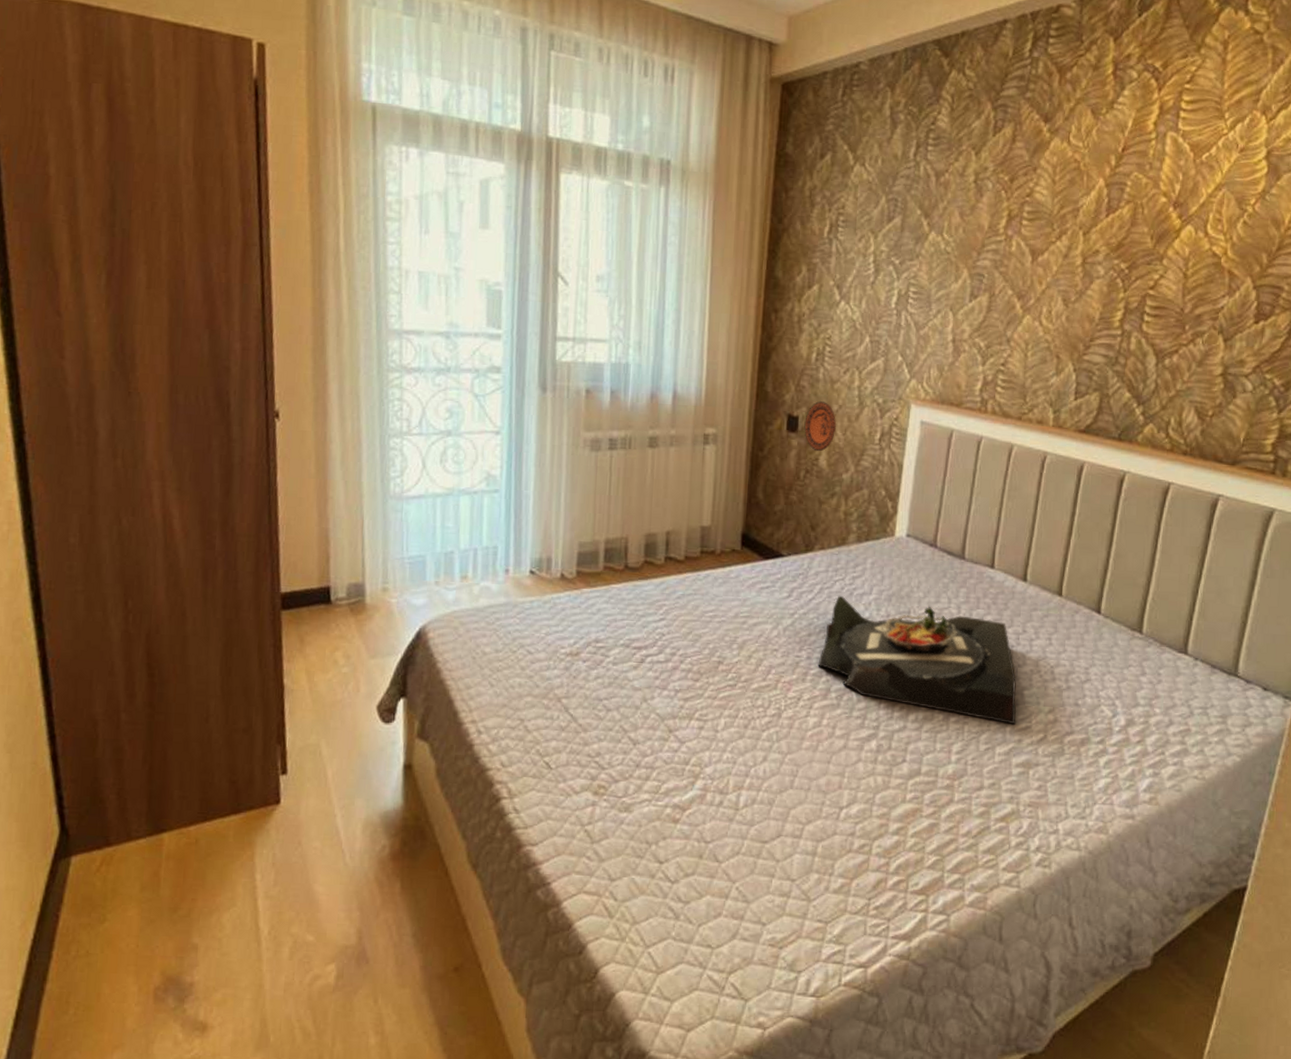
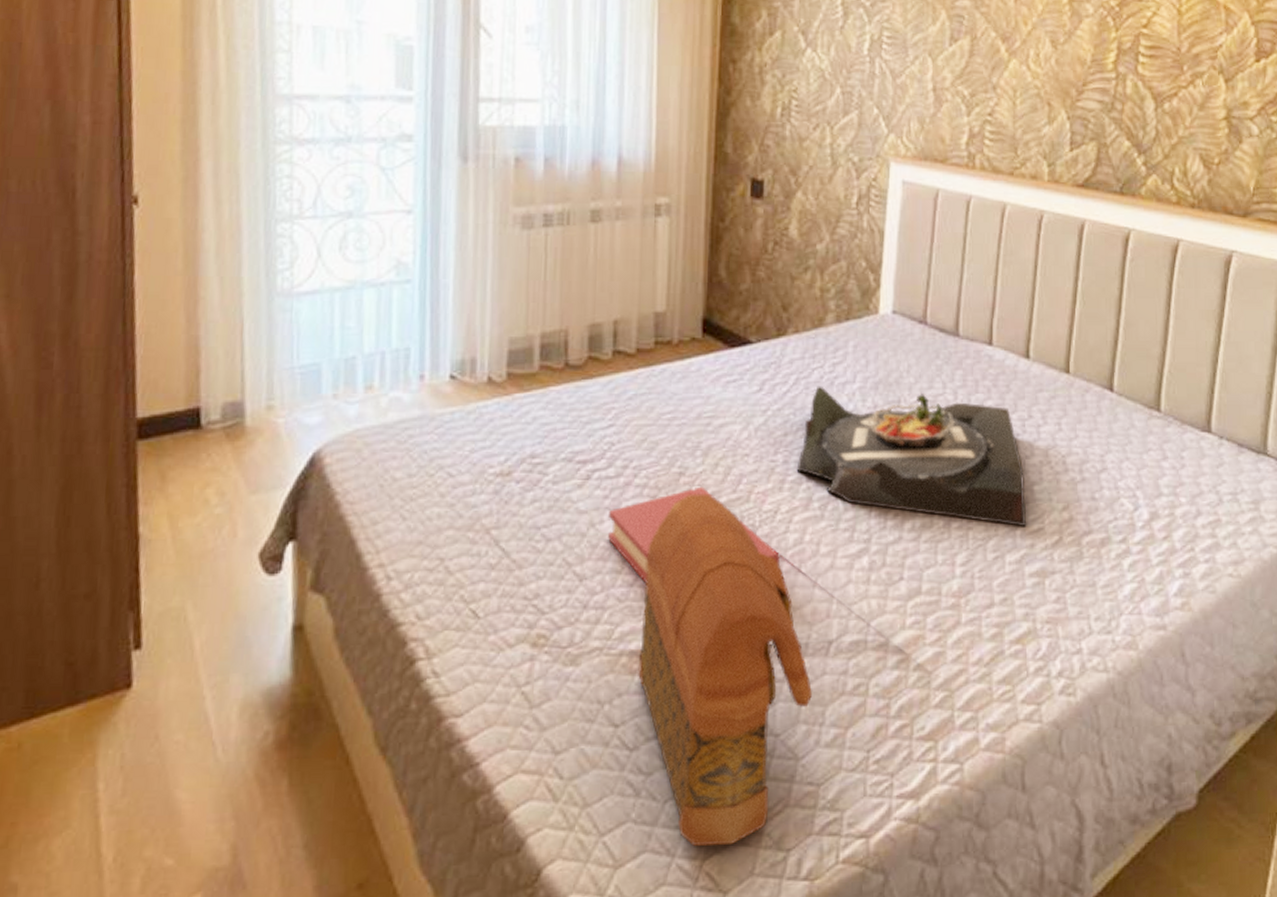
hardback book: none [658,674,802,751] -> present [608,486,781,584]
handbag: none [679,680,824,964] -> present [637,493,812,847]
decorative plate: present [804,401,836,452] -> none [770,162,807,220]

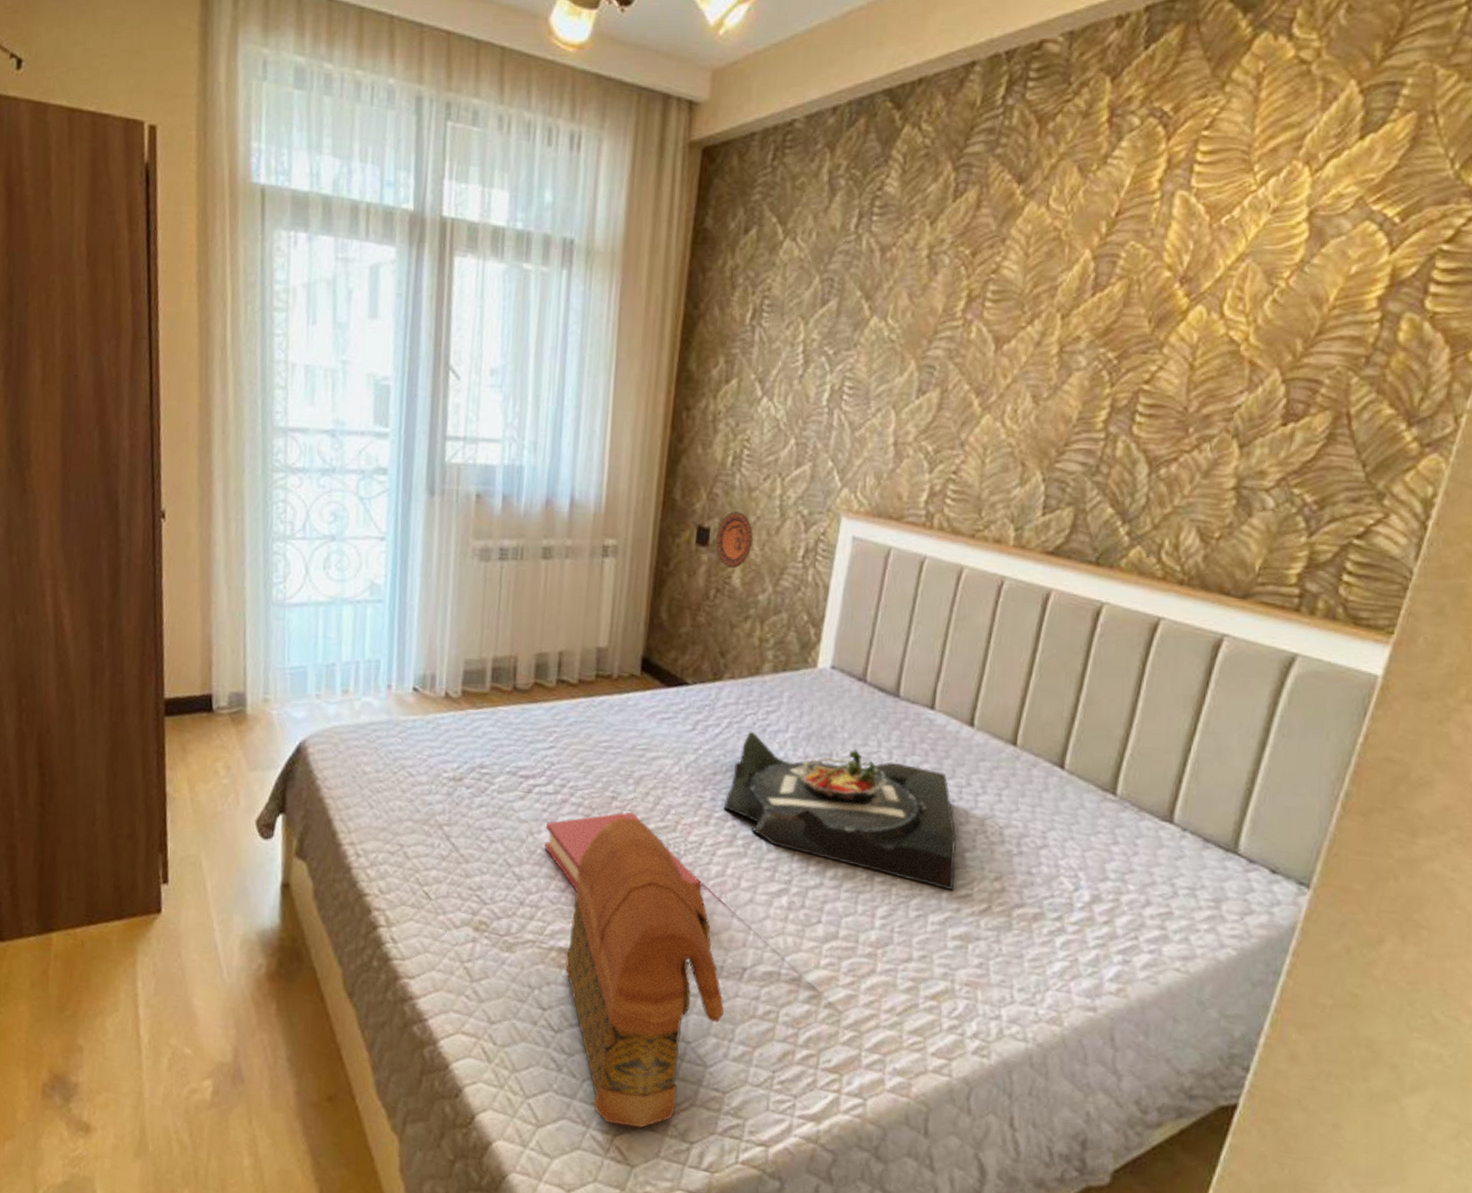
decorative plate: none [770,162,807,220] -> present [716,511,753,569]

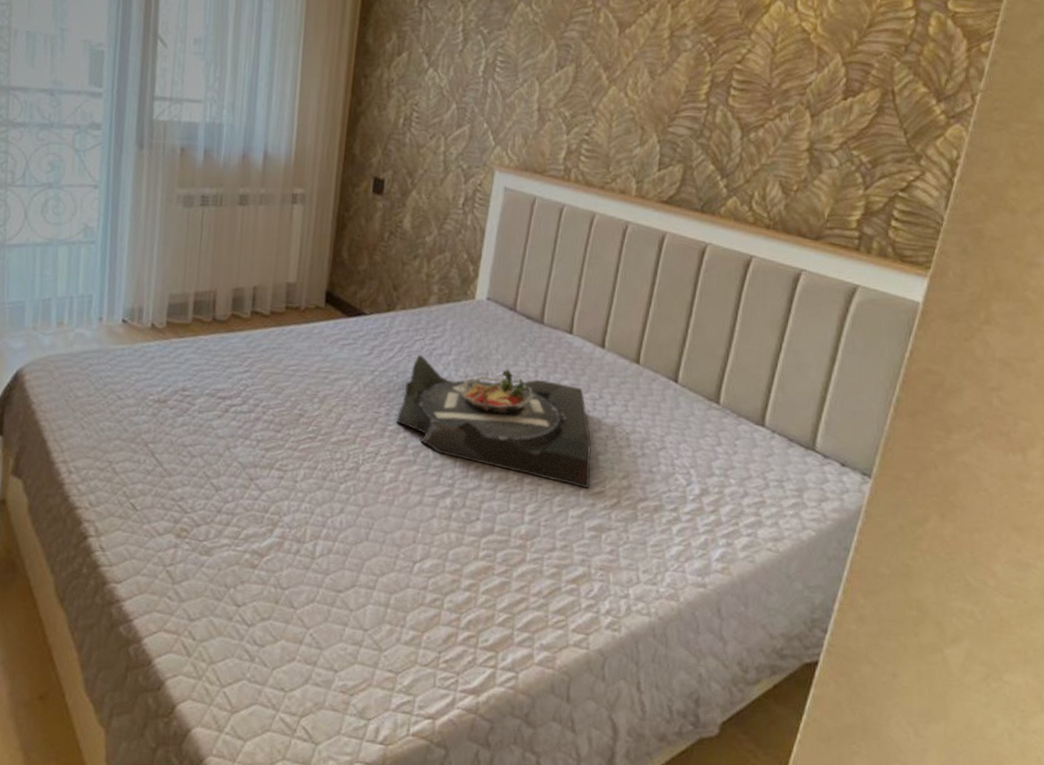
hardback book: present [544,811,703,892] -> none [240,427,378,500]
handbag: present [564,818,724,1128] -> none [257,432,397,709]
decorative plate: present [716,511,753,569] -> none [389,165,421,214]

